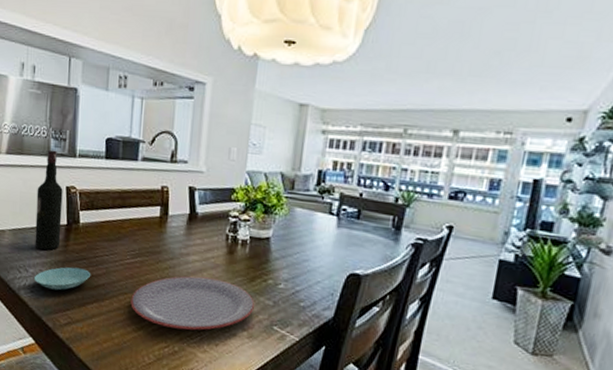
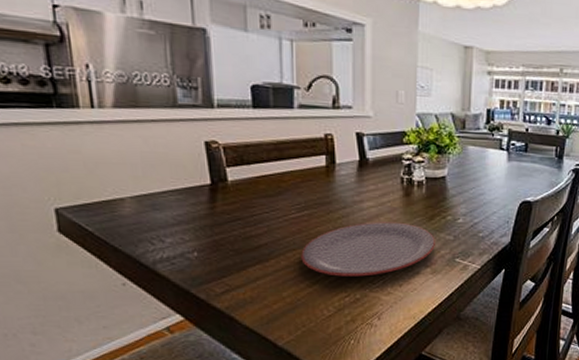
saucer: present [33,267,91,291] -> none [173,230,250,258]
wine bottle: present [35,149,63,250] -> none [164,100,205,216]

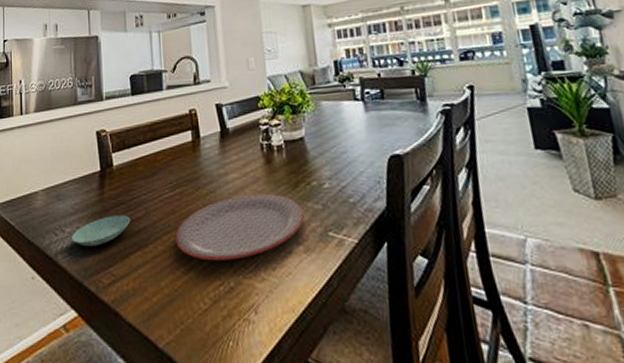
saucer: none [173,230,250,258] -> present [71,215,131,247]

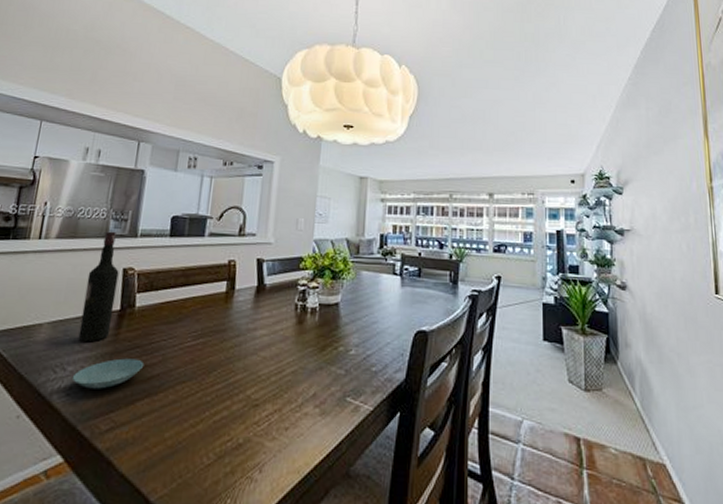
wine bottle: none [67,98,96,205] -> present [78,231,119,342]
plate: present [175,193,304,261] -> none [189,352,326,417]

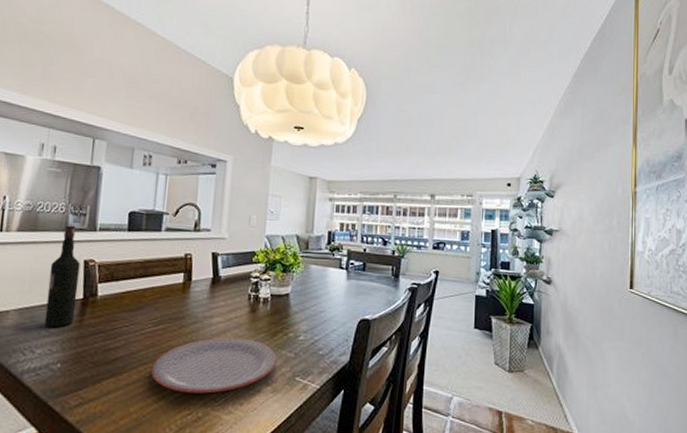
saucer: present [71,358,145,389] -> none [40,342,109,370]
plate: none [189,352,326,417] -> present [151,337,277,394]

